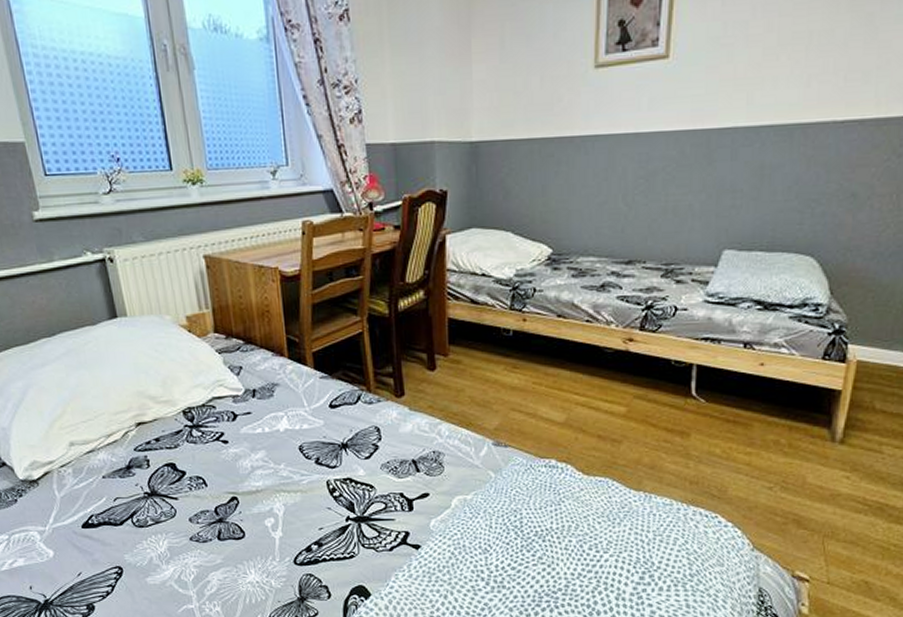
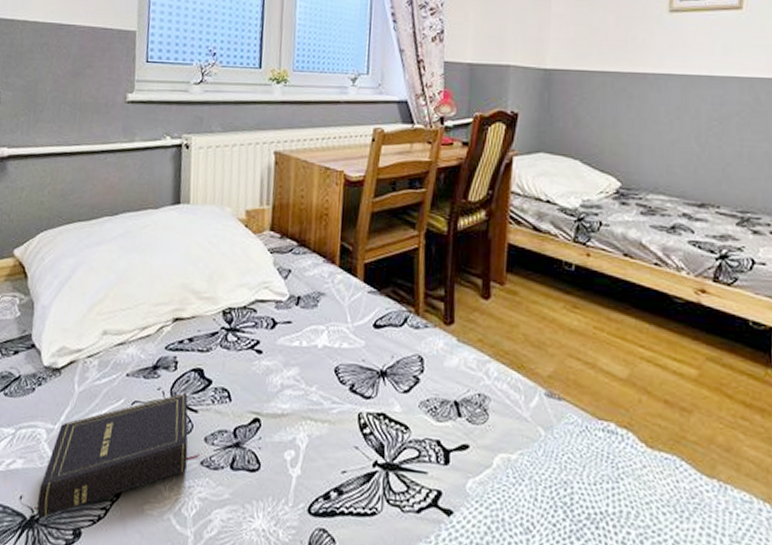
book: none [45,486,189,601] -> present [34,393,201,519]

